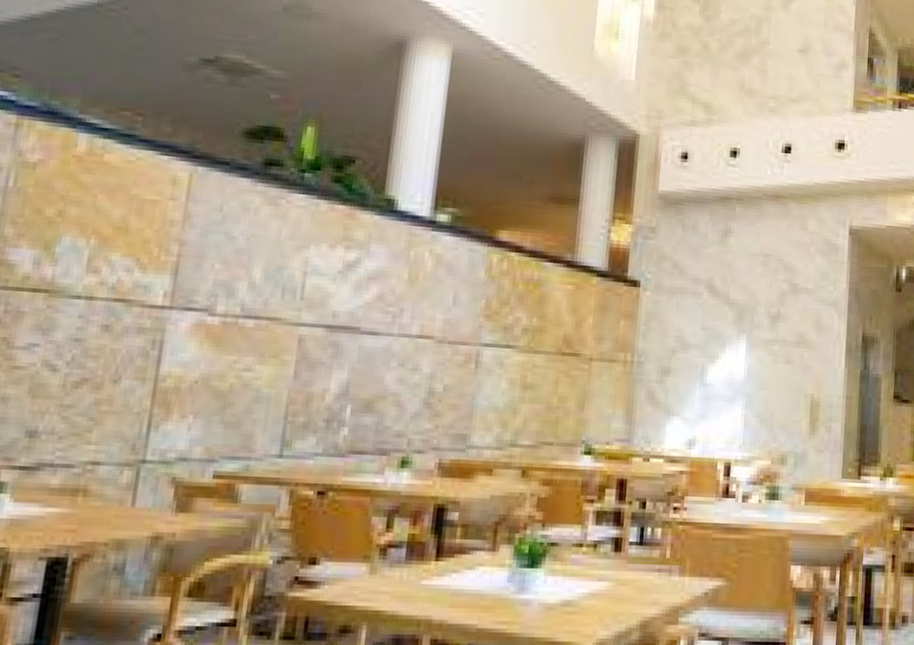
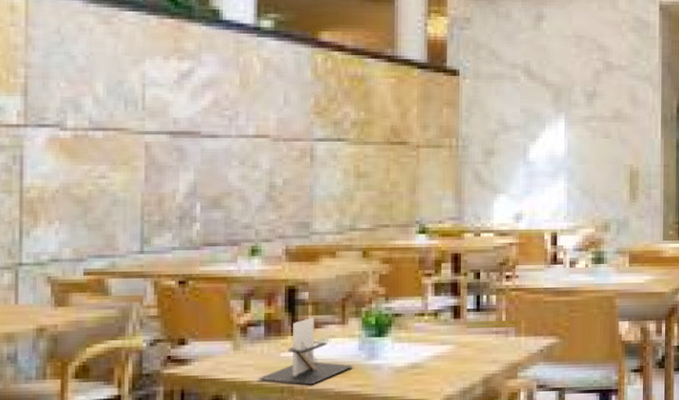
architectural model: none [391,541,501,619] -> present [256,317,354,385]

